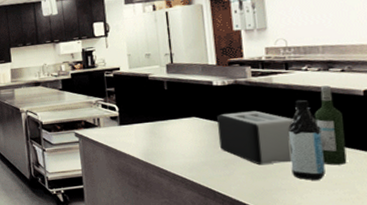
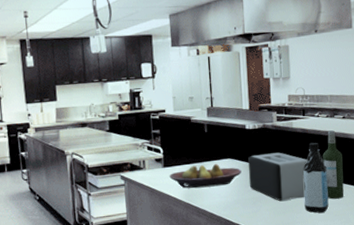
fruit bowl: none [126,122,209,148] -> present [169,164,242,189]

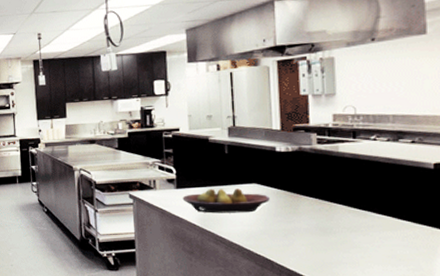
toaster: present [248,152,307,201] -> none [279,179,359,236]
water bottle: present [302,142,329,213] -> none [352,170,390,255]
wine bottle: present [322,130,344,199] -> none [380,157,413,240]

